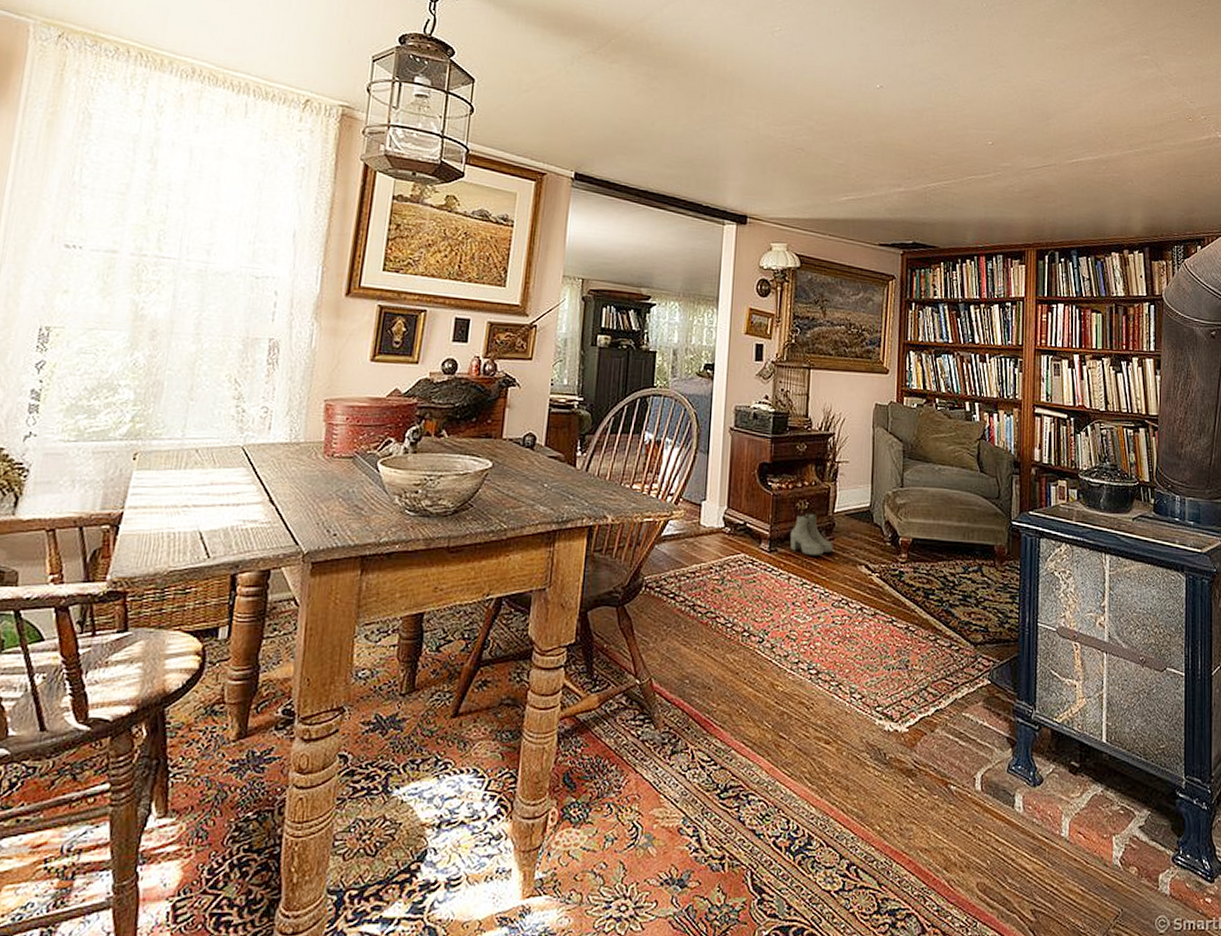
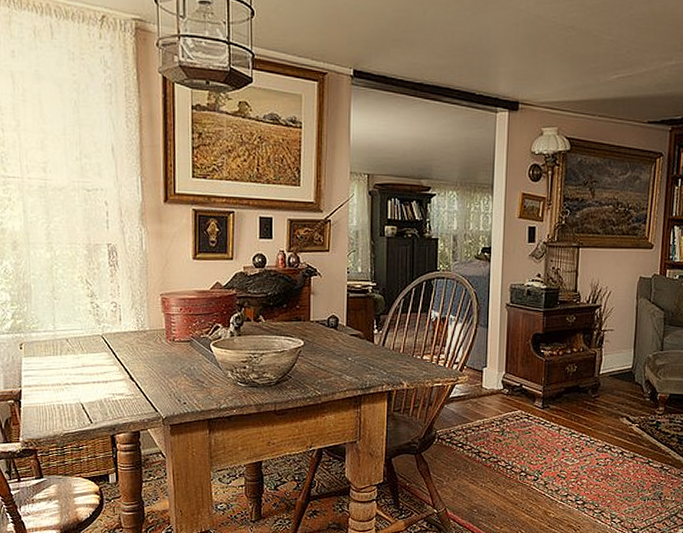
boots: present [790,512,833,557] -> none [560,375,598,411]

